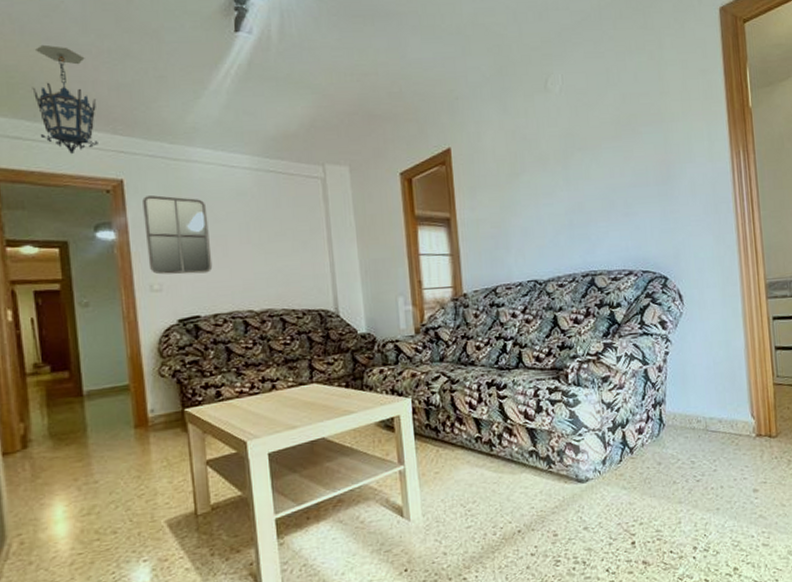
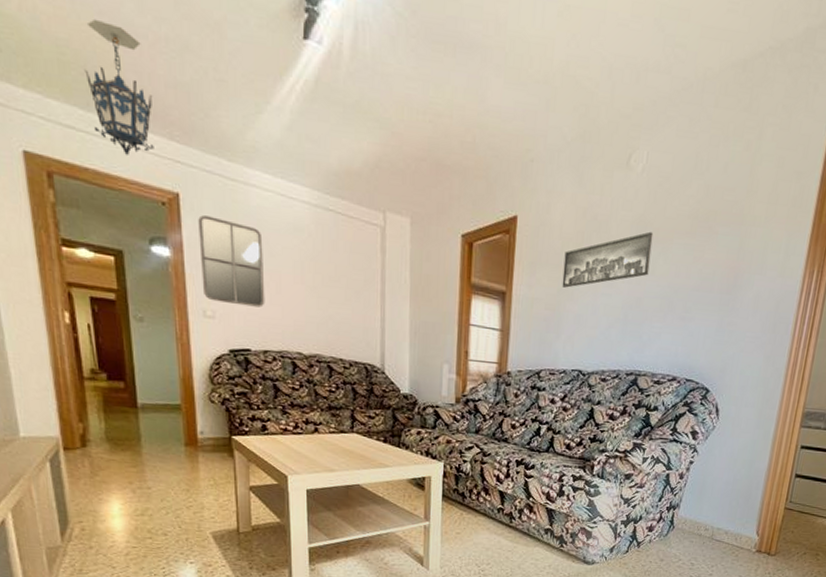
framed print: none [501,141,585,205] -> present [562,231,654,288]

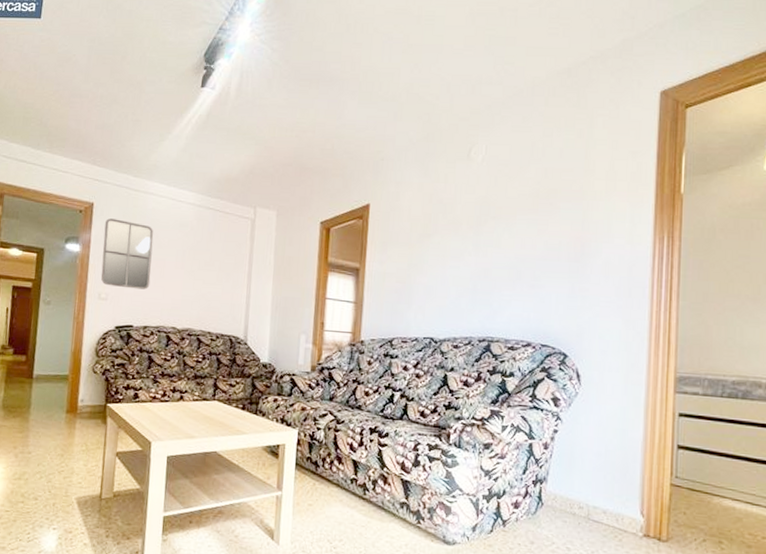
hanging lantern: present [84,18,154,156] -> none [39,88,85,179]
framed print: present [562,231,654,288] -> none [411,210,497,263]

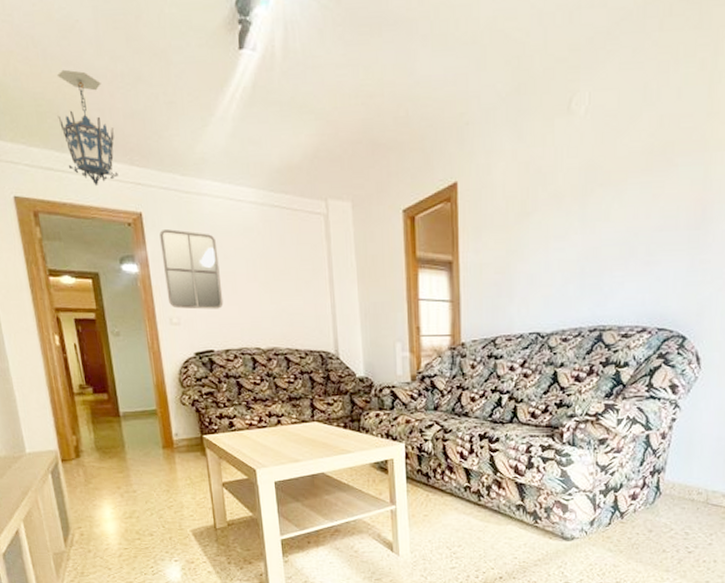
hanging lantern: none [39,88,85,179] -> present [56,69,119,187]

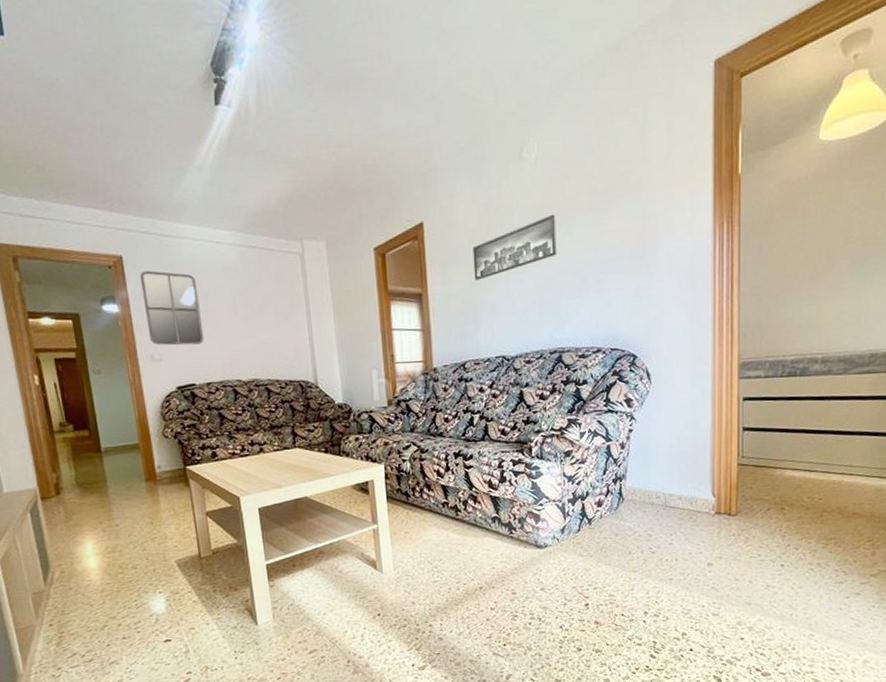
hanging lantern: present [56,69,119,187] -> none [36,123,99,232]
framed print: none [510,175,605,248] -> present [473,214,557,280]

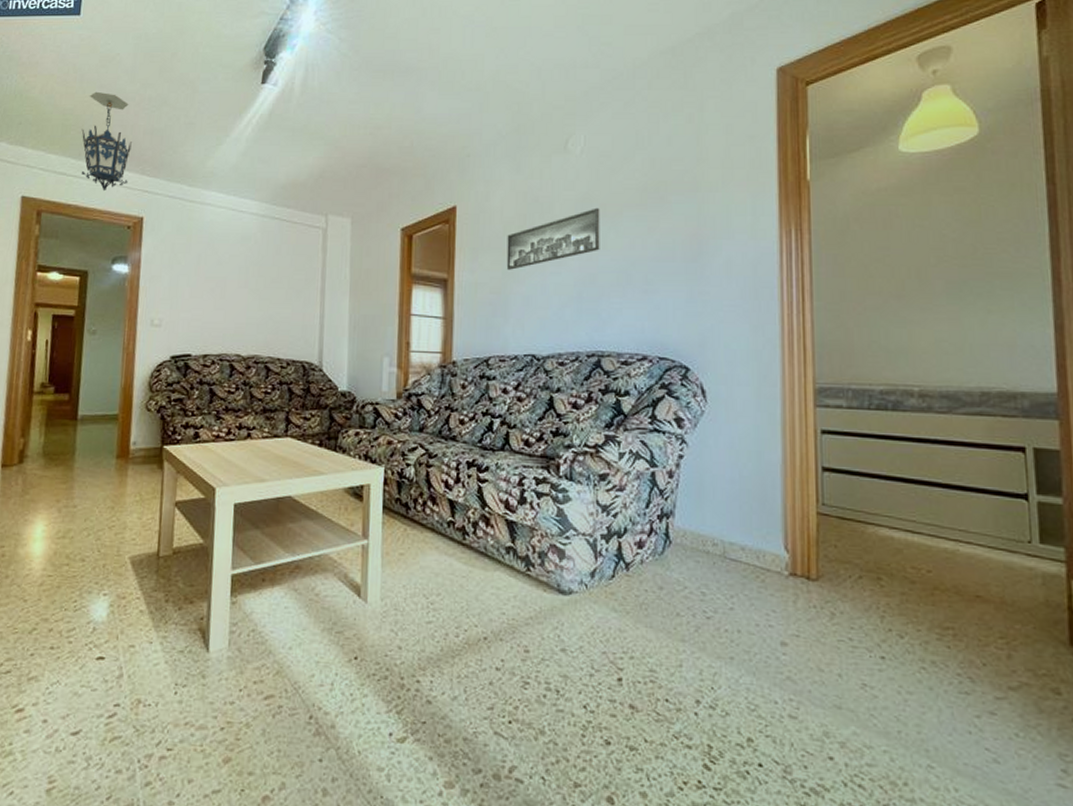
hanging lantern: none [36,123,99,232] -> present [81,91,132,192]
home mirror: present [140,271,204,346] -> none [153,234,212,313]

